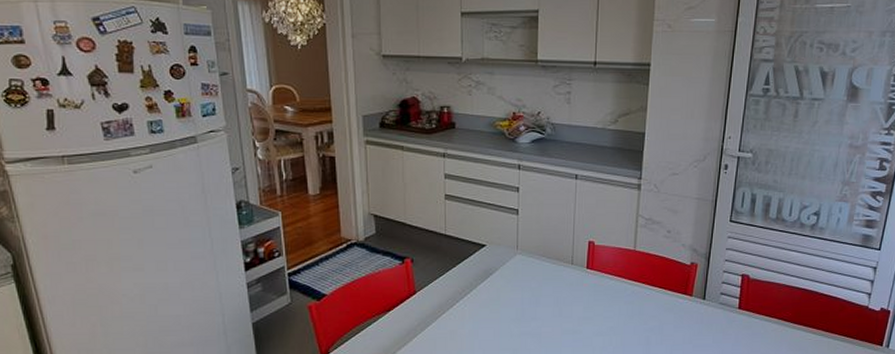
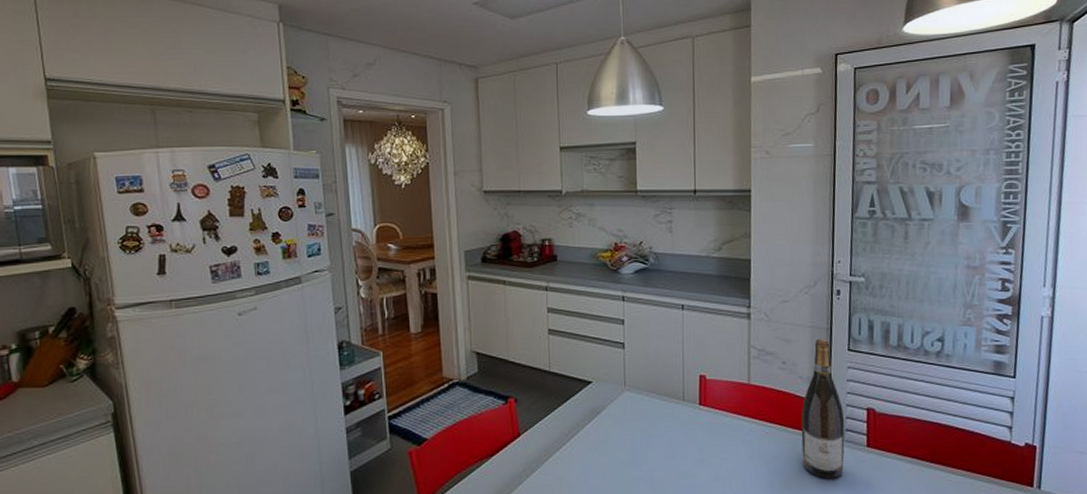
wine bottle: none [678,210,721,337] -> present [801,339,845,479]

